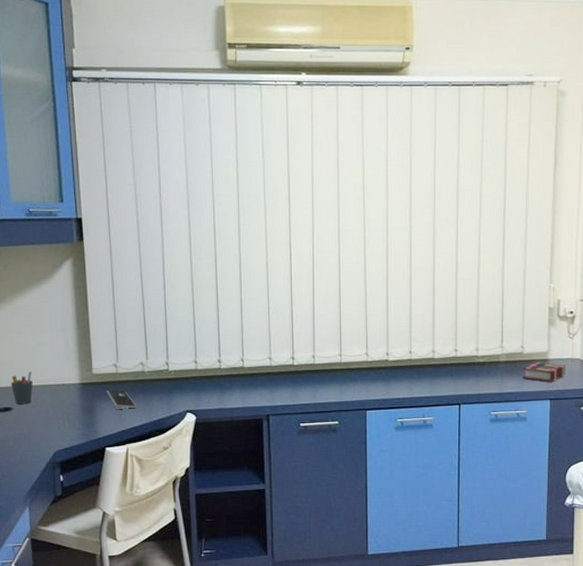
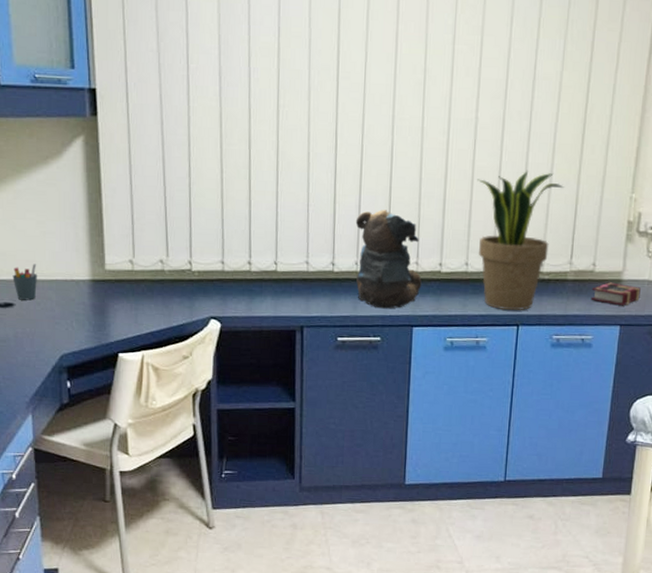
keyboard: present [107,390,137,409] -> none [121,289,155,311]
teddy bear: none [311,309,372,396] -> present [355,210,422,309]
potted plant: none [415,268,491,392] -> present [477,170,564,311]

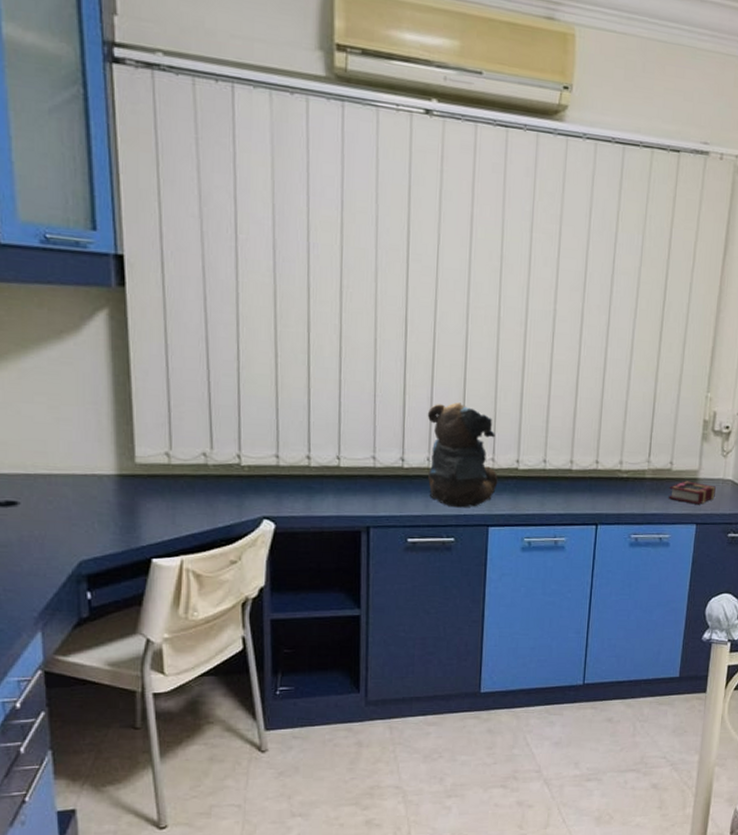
pen holder: present [12,264,38,301] -> none [16,455,50,498]
potted plant: present [477,170,564,311] -> none [555,365,642,509]

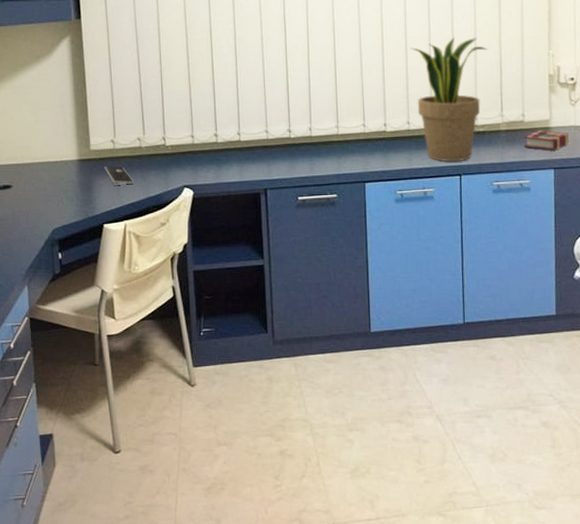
keyboard: none [154,485,196,511] -> present [104,166,135,185]
teddy bear: present [427,402,498,508] -> none [306,80,370,168]
potted plant: none [555,365,642,509] -> present [410,36,488,162]

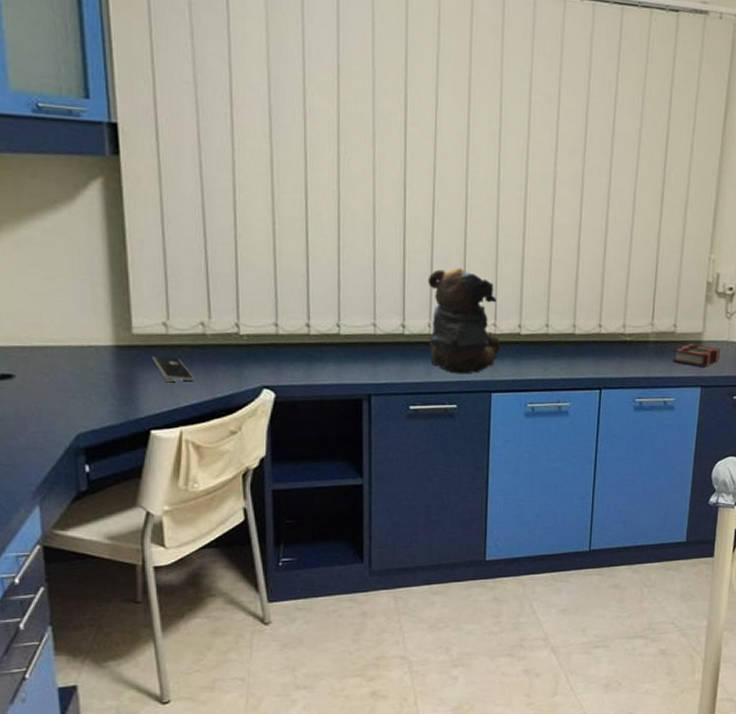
teddy bear: none [306,80,370,168] -> present [427,268,500,374]
potted plant: present [410,36,488,162] -> none [557,228,645,374]

